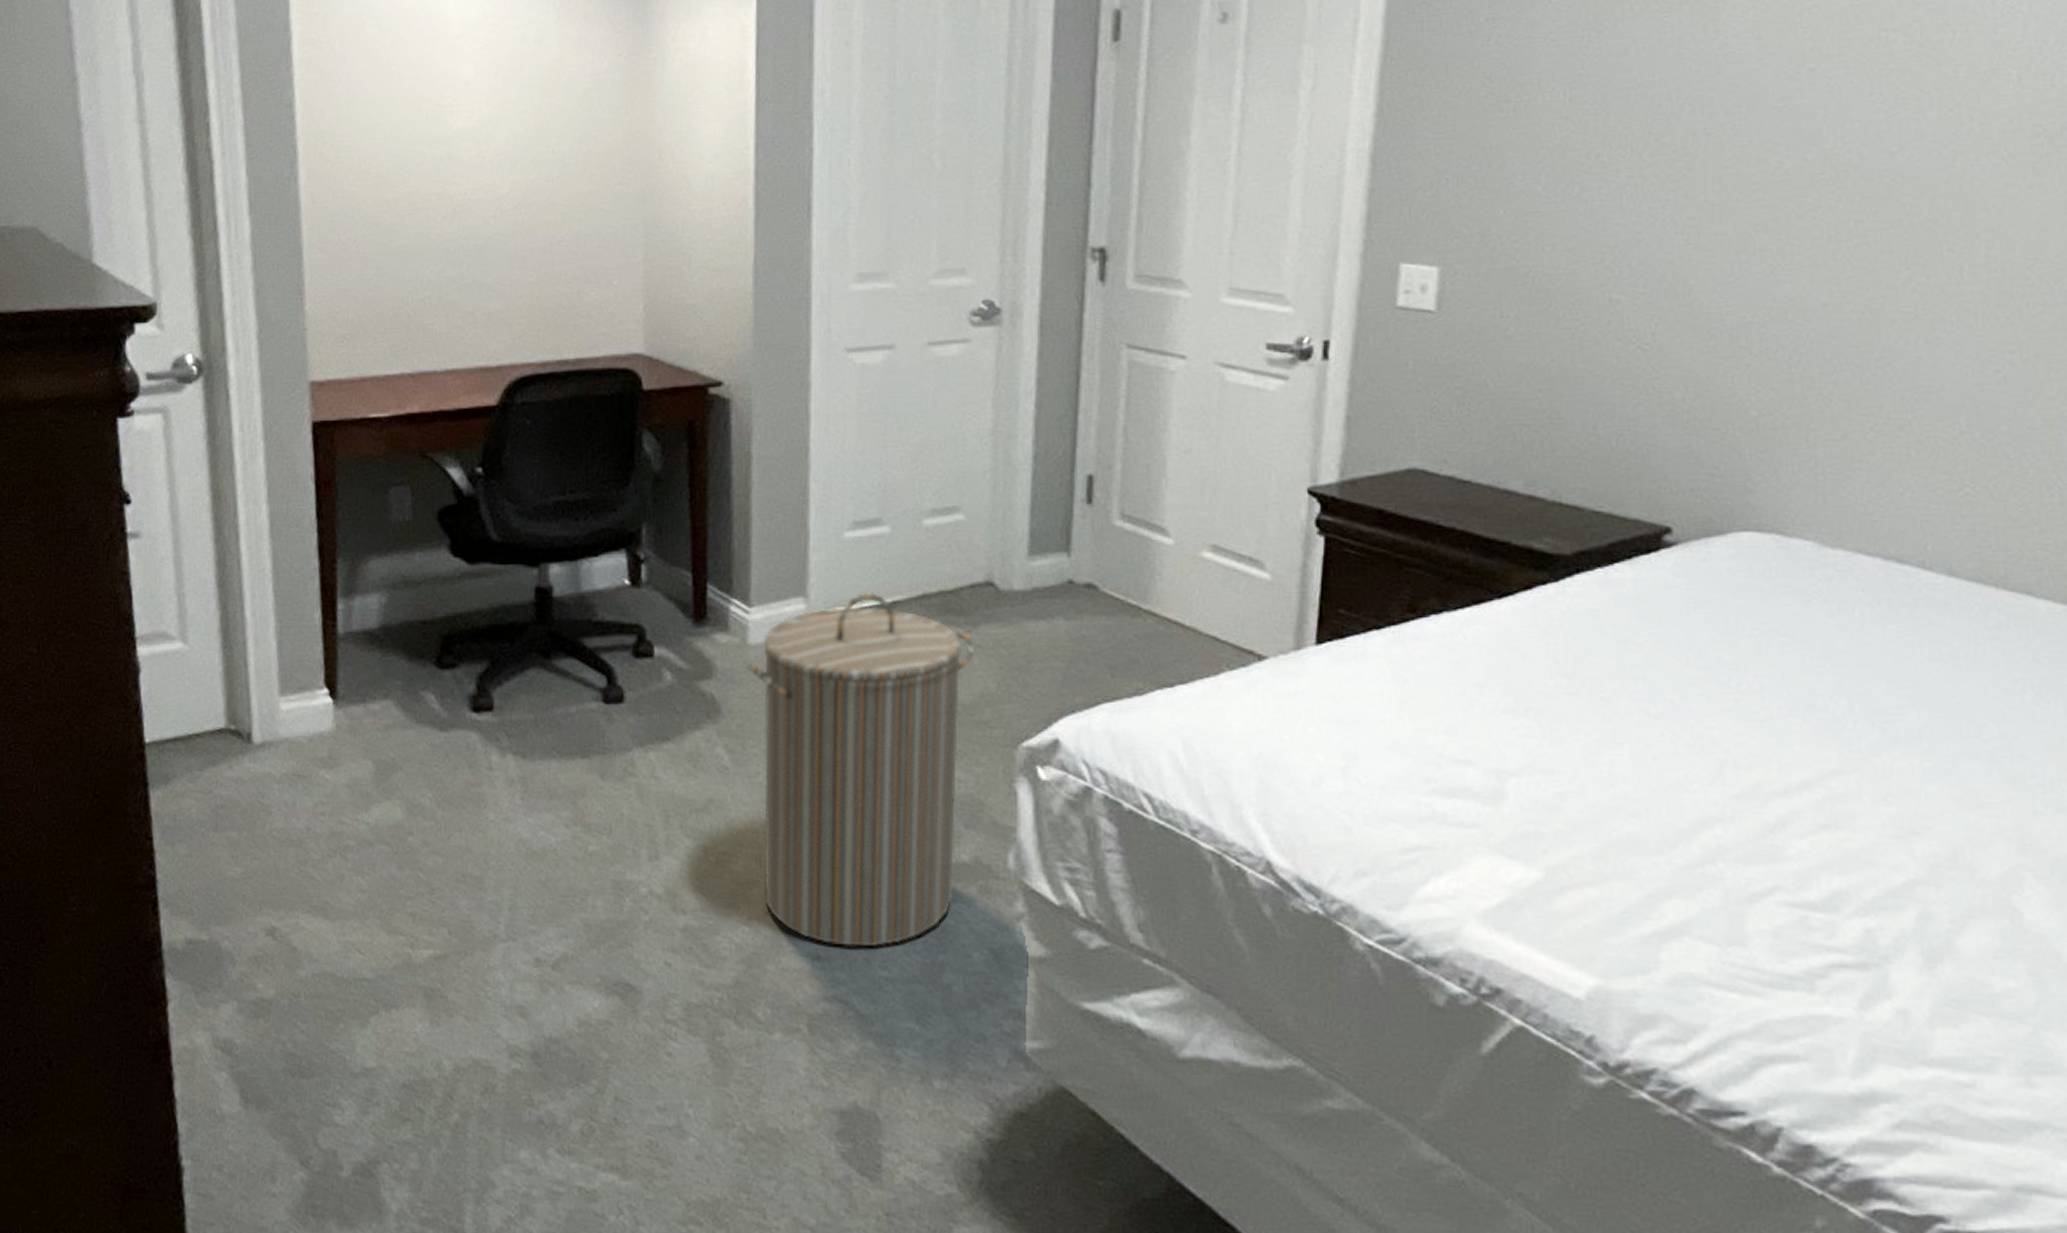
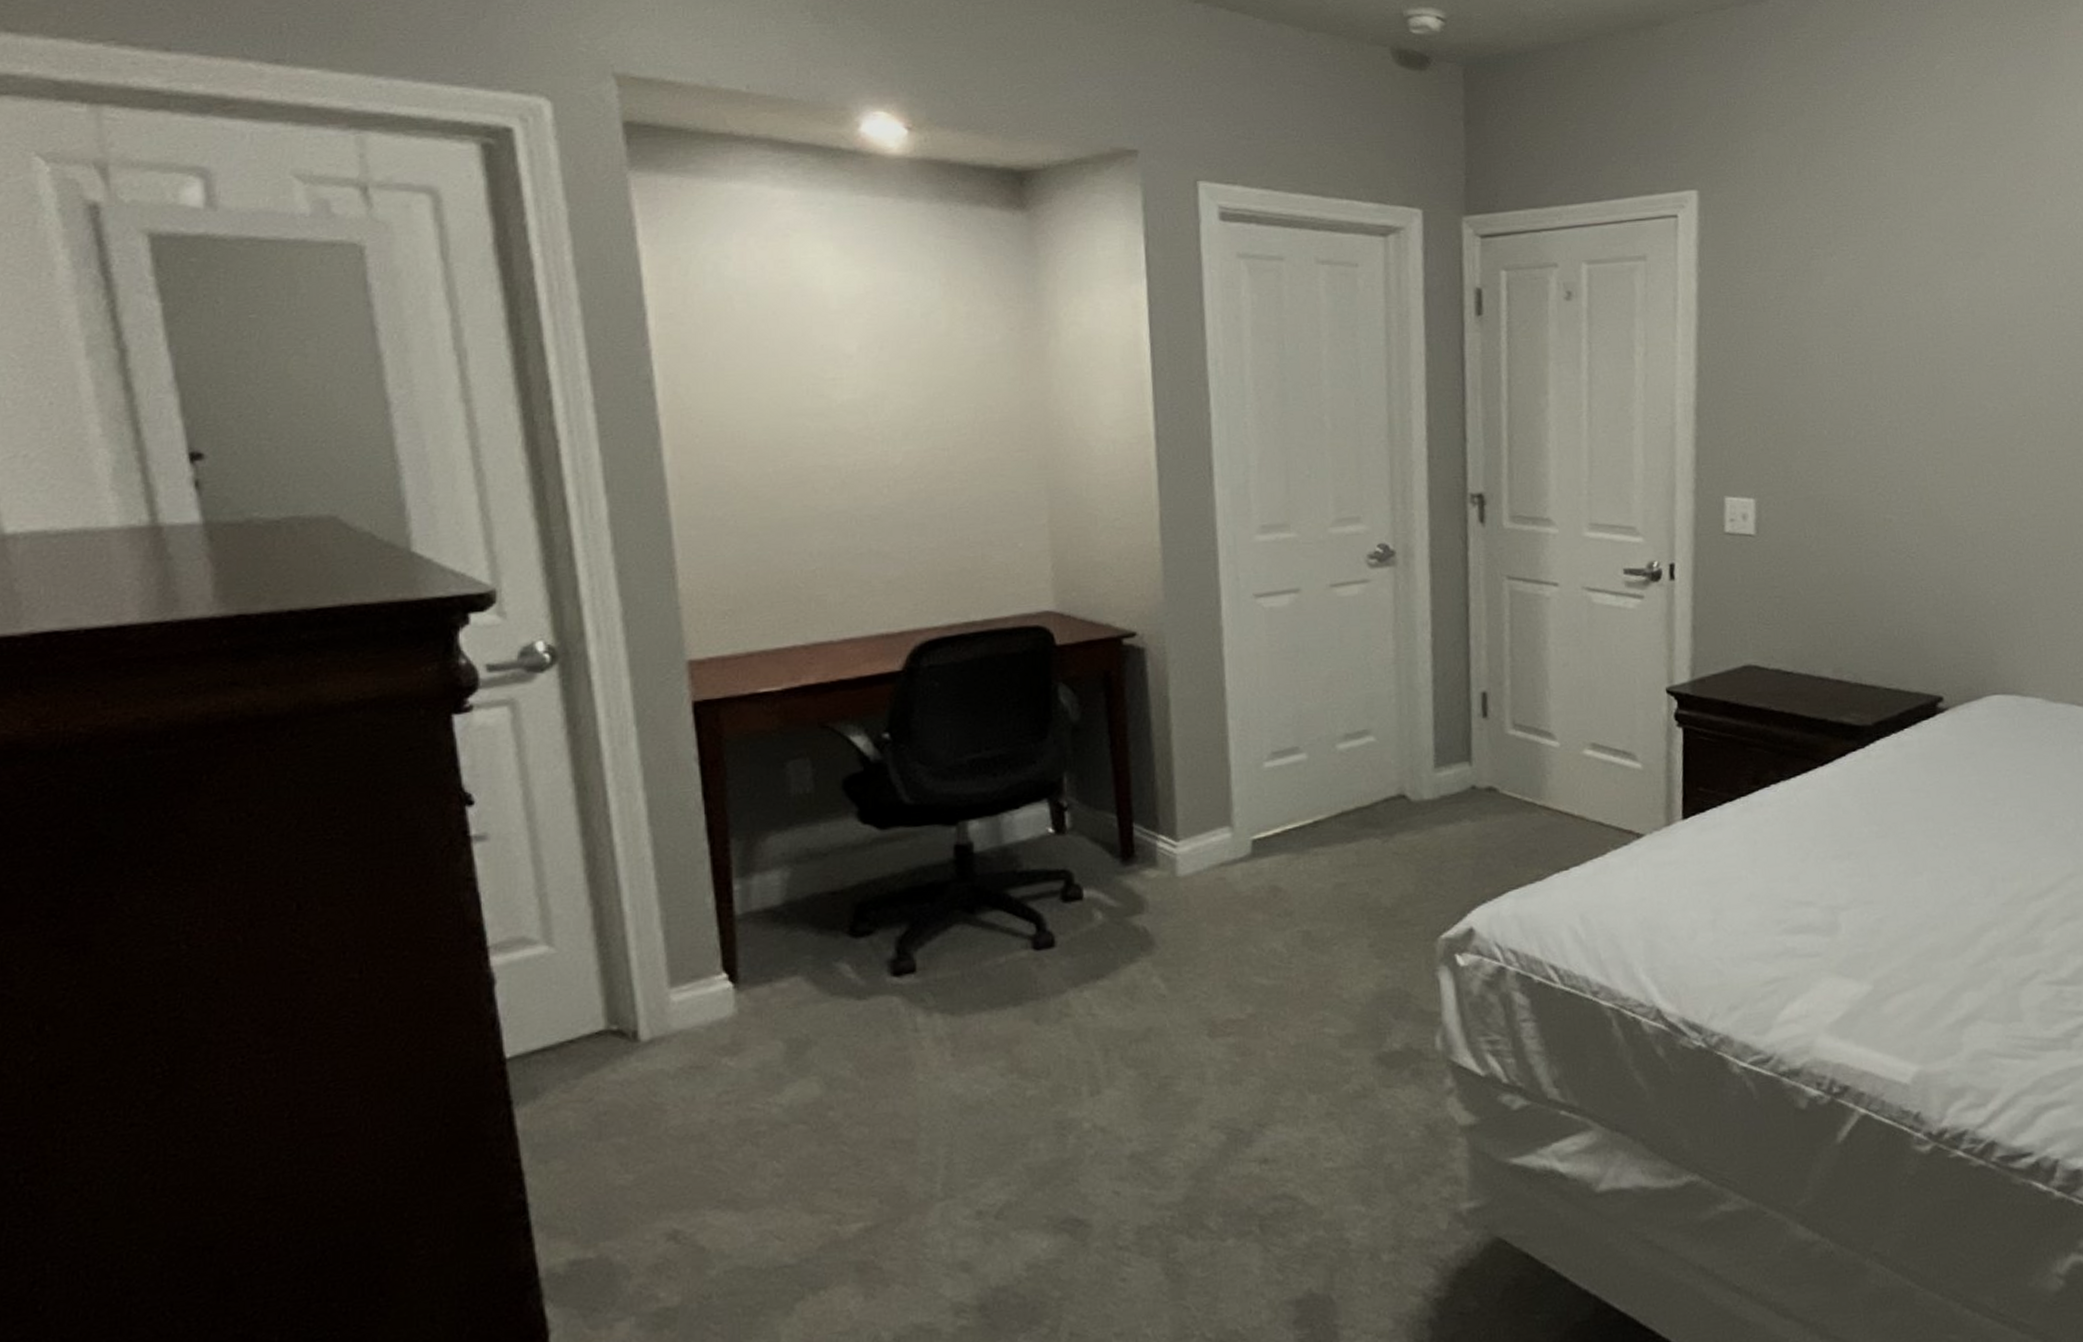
laundry hamper: present [746,593,975,948] -> none [1177,815,1393,1147]

